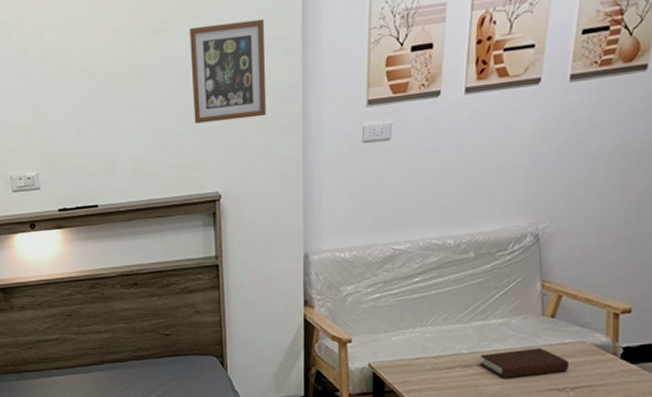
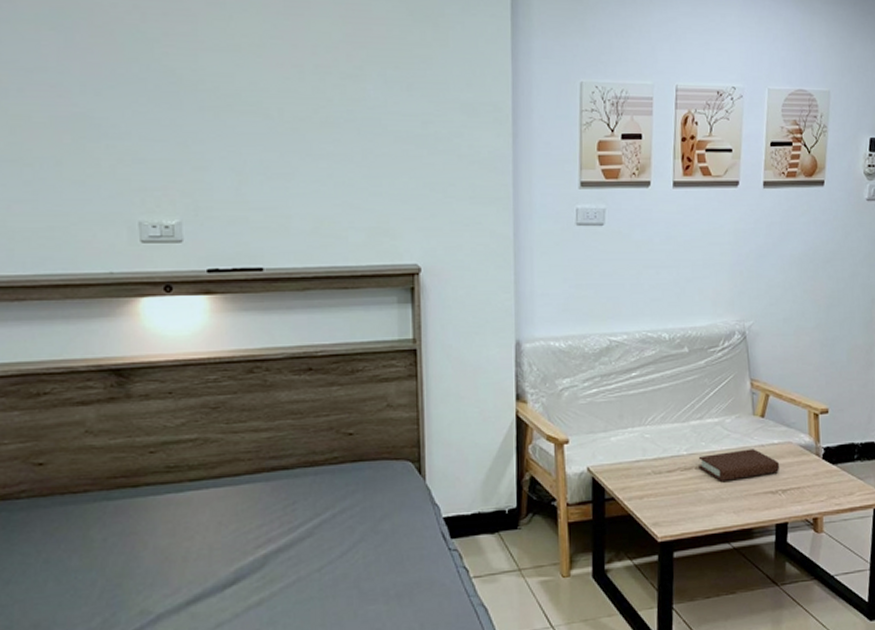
picture frame: present [190,19,266,124] -> none [387,78,473,185]

